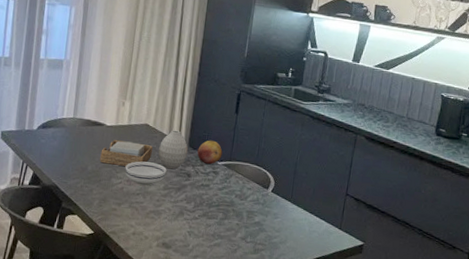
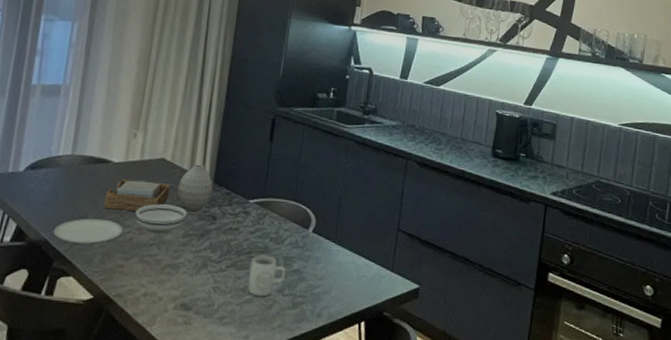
plate: none [61,170,116,191] -> present [53,218,123,244]
fruit: present [197,140,223,165] -> none [224,174,255,204]
mug: none [216,208,249,242] -> present [247,255,286,297]

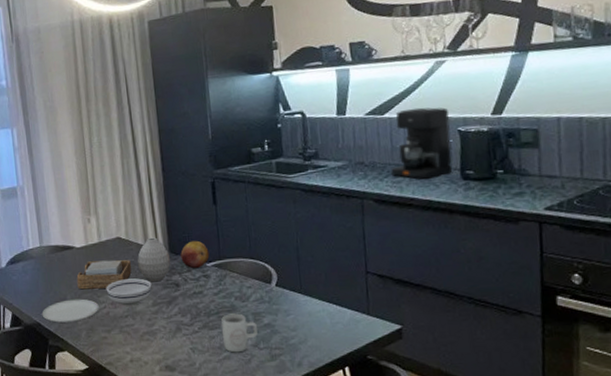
fruit: none [224,174,255,204] -> present [180,240,210,269]
coffee maker: none [436,85,491,151] -> present [391,107,452,179]

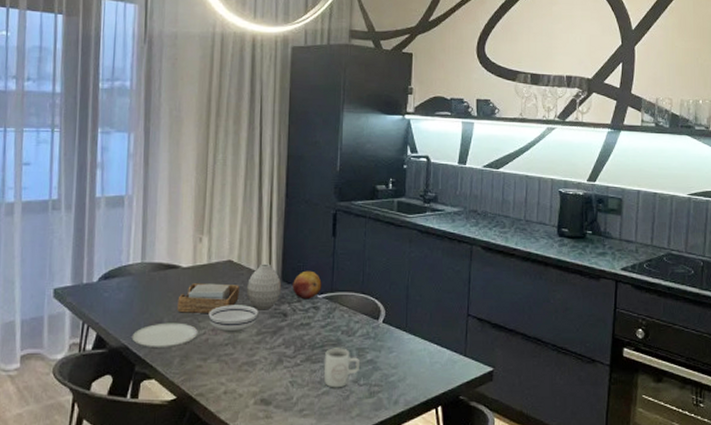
coffee maker: present [391,107,452,179] -> none [499,166,553,232]

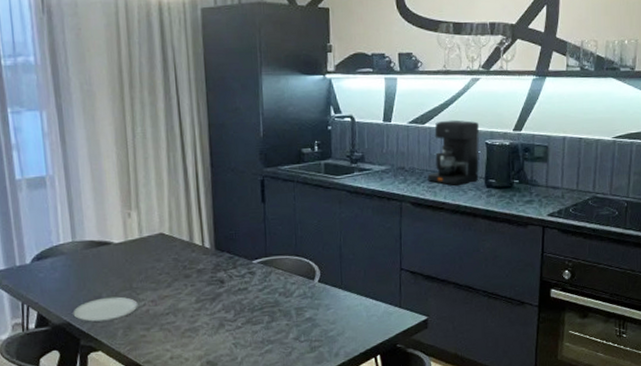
napkin holder: present [177,283,239,313] -> none [114,256,175,287]
bowl: present [208,305,258,333] -> none [146,275,196,303]
vase: present [247,264,282,310] -> none [181,234,217,279]
fruit: present [293,270,322,300] -> none [226,237,256,266]
mug: present [323,348,359,388] -> none [264,308,299,346]
coffee maker: none [499,166,553,232] -> present [427,119,479,186]

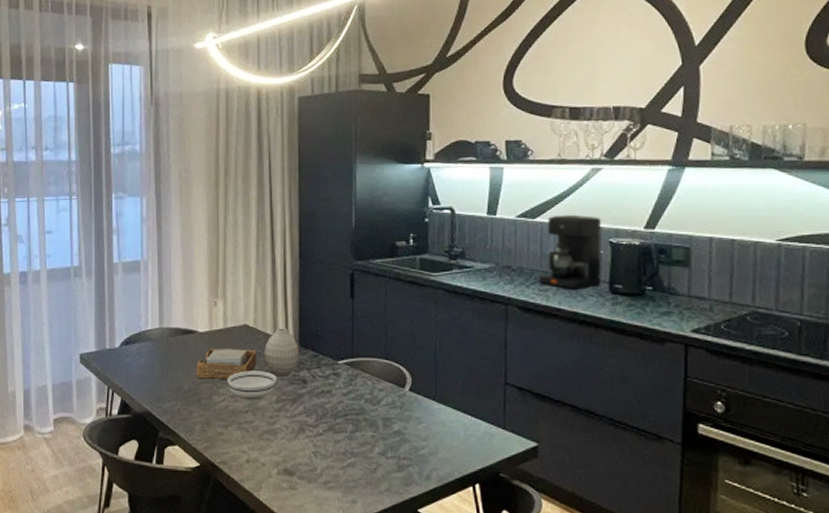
plate: present [73,296,138,322] -> none [154,388,218,413]
napkin holder: none [114,256,175,287] -> present [196,349,257,379]
bowl: none [146,275,196,303] -> present [227,371,277,400]
vase: none [181,234,217,279] -> present [264,328,300,377]

